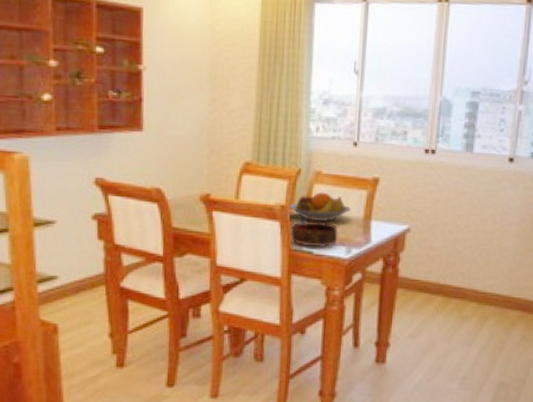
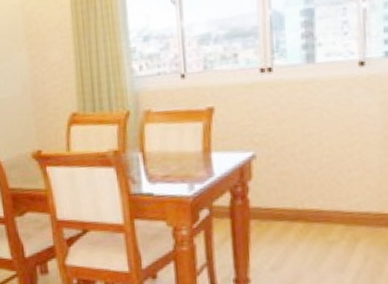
fruit bowl: present [288,192,352,222] -> none [121,130,188,162]
bowl: present [290,220,338,248] -> none [126,161,178,189]

